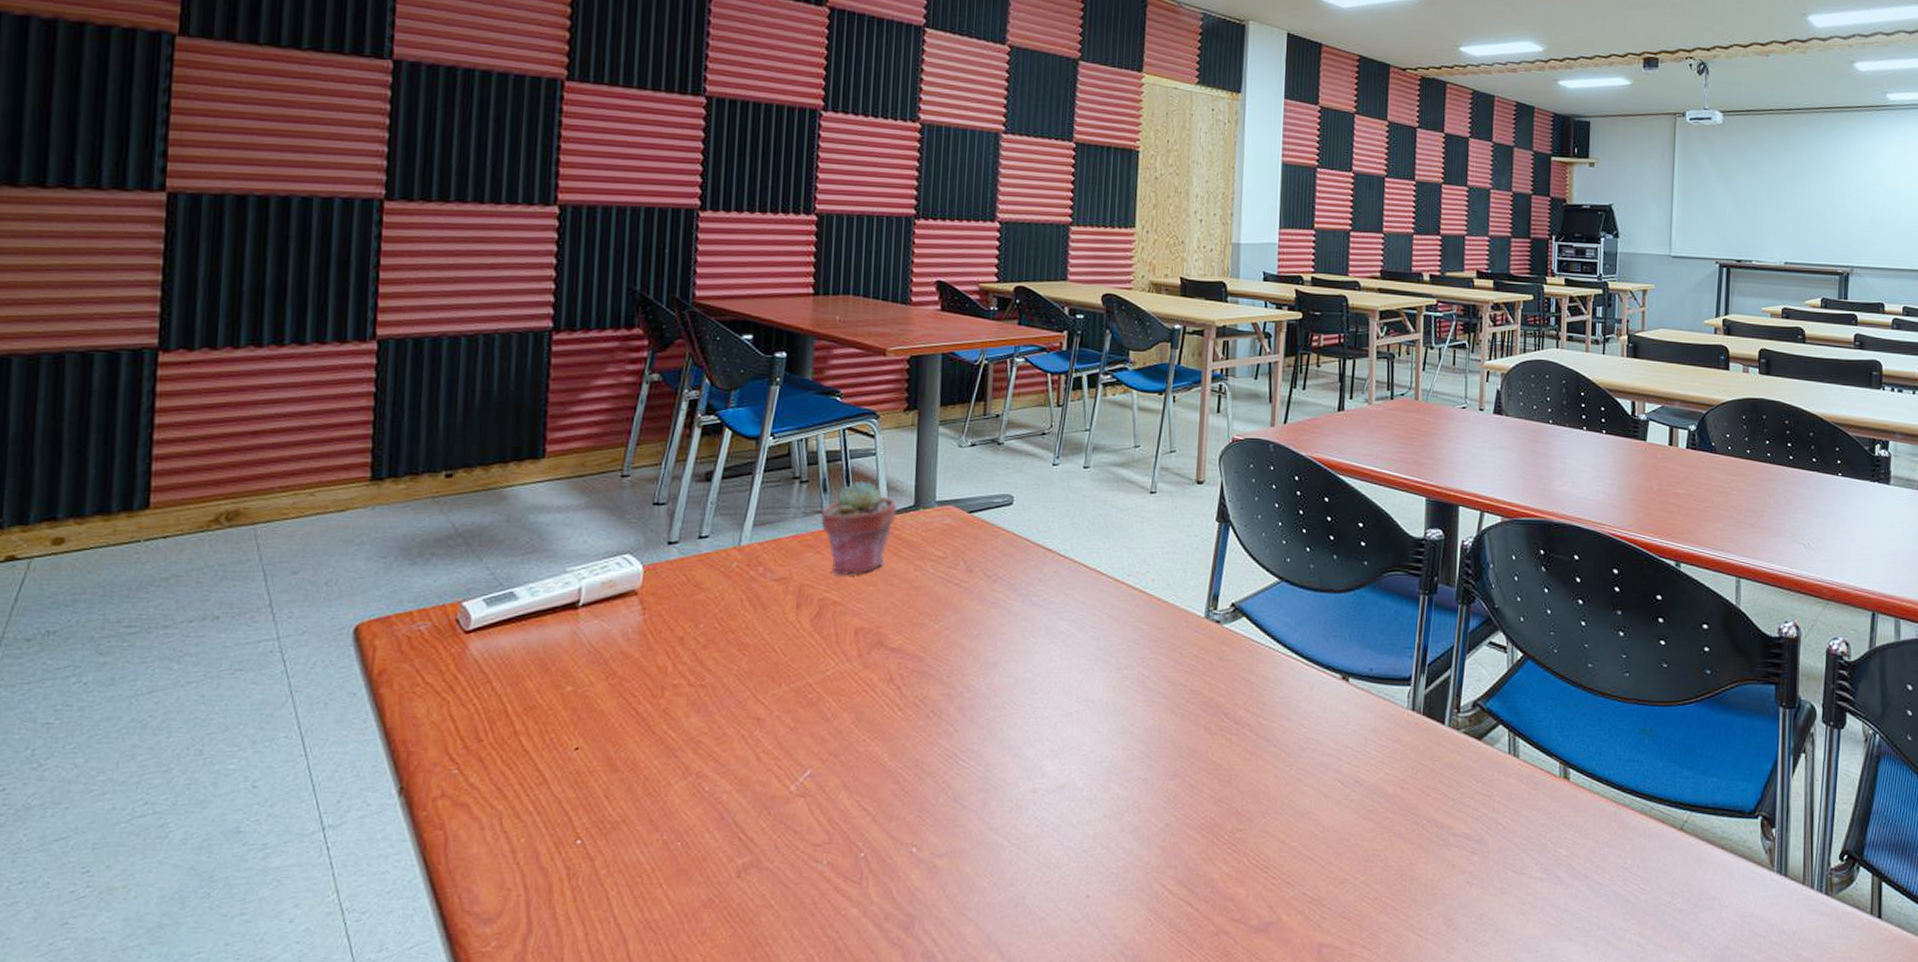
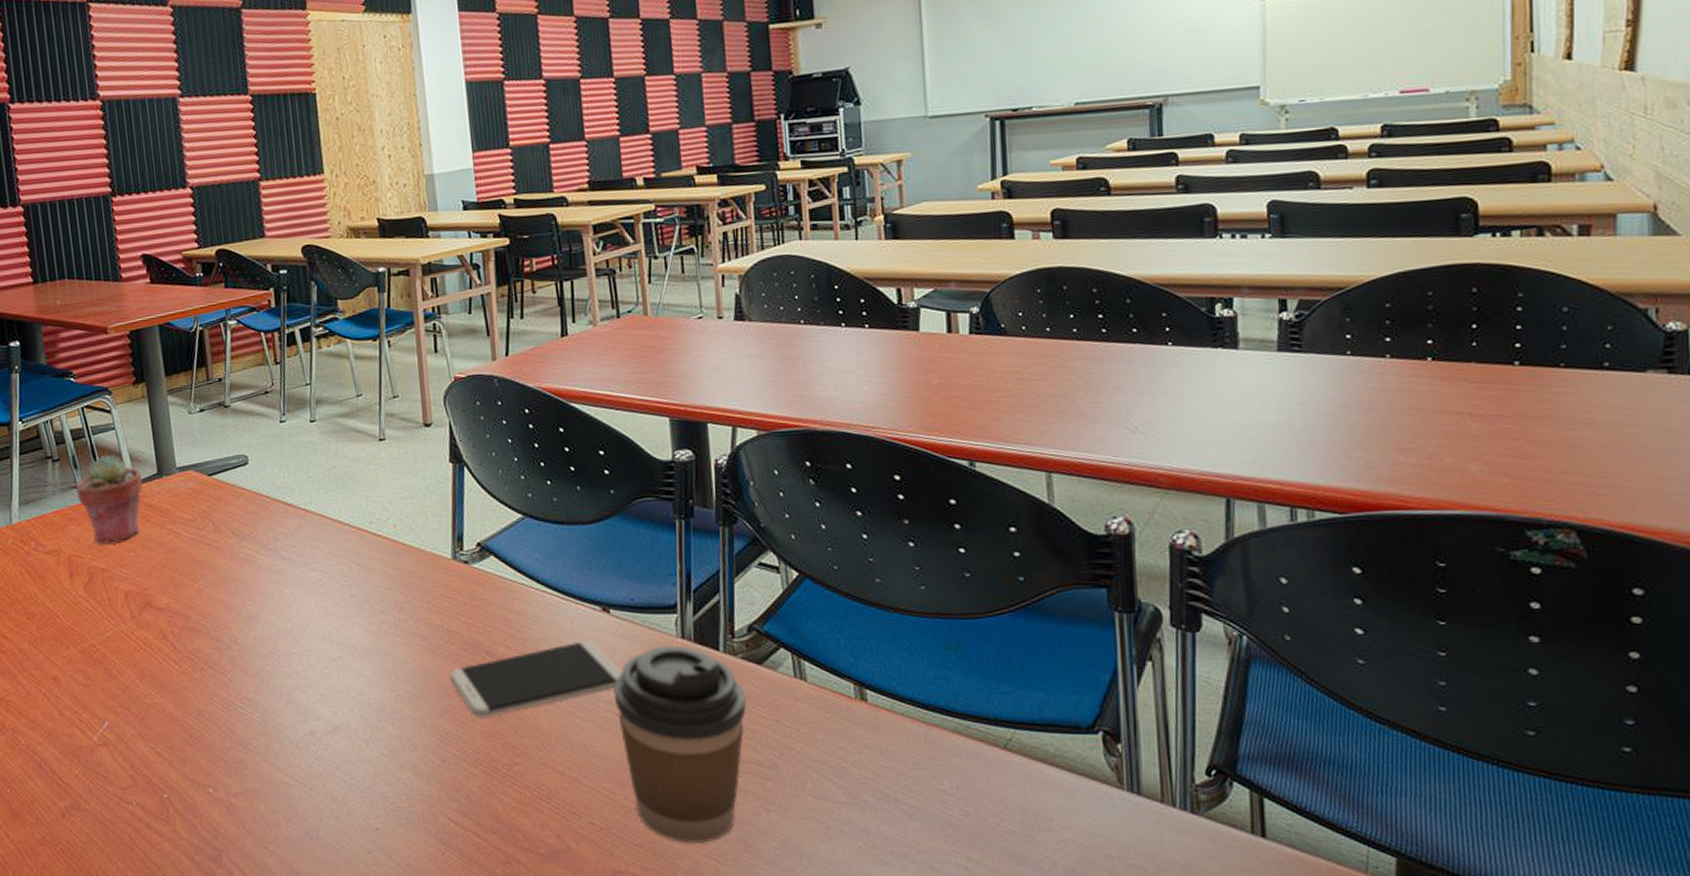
smartphone: none [1186,707,1353,782] -> present [450,640,623,718]
coffee cup: none [1342,717,1464,916] -> present [613,645,747,843]

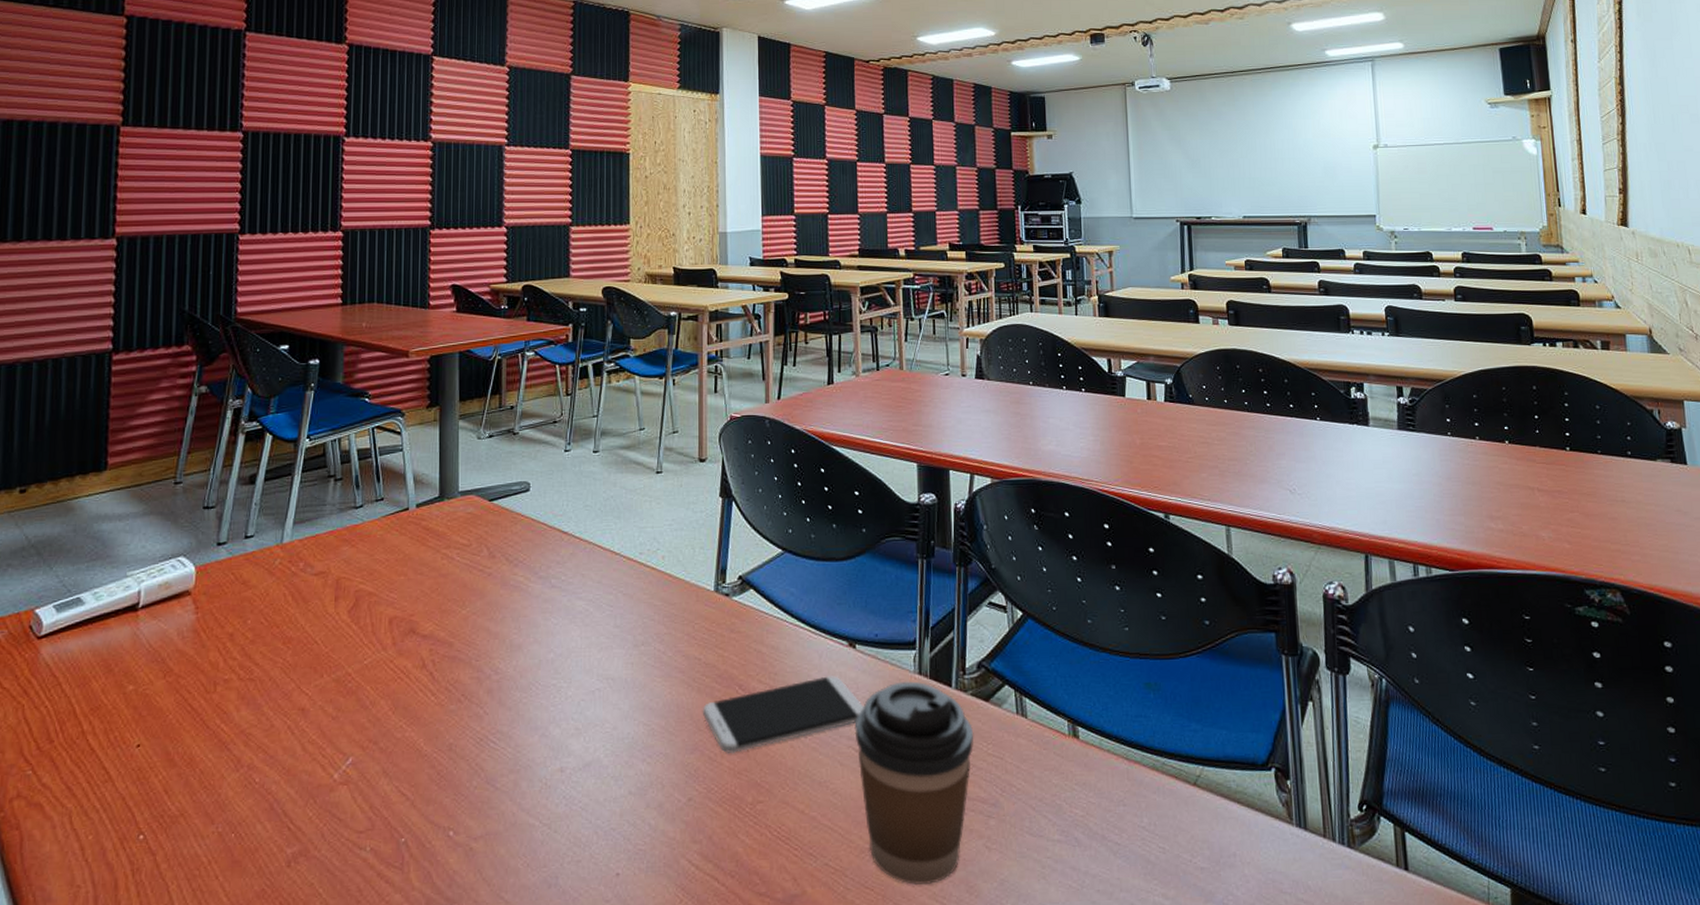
potted succulent: present [76,454,143,545] -> none [355,475,423,568]

